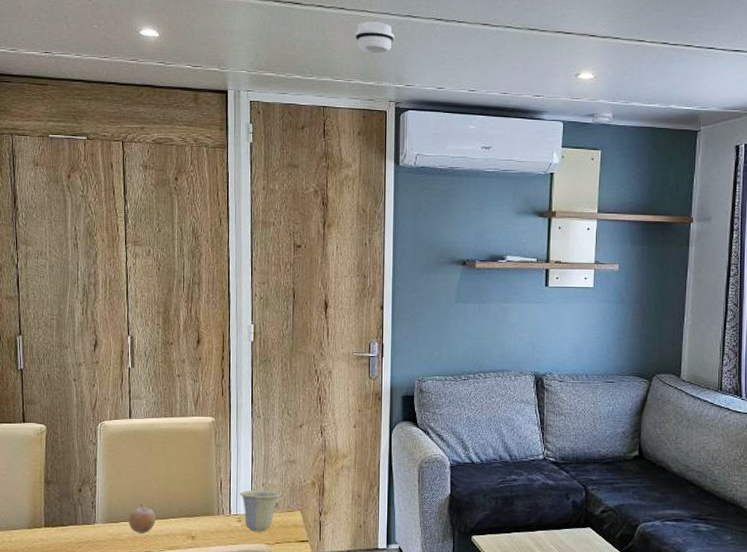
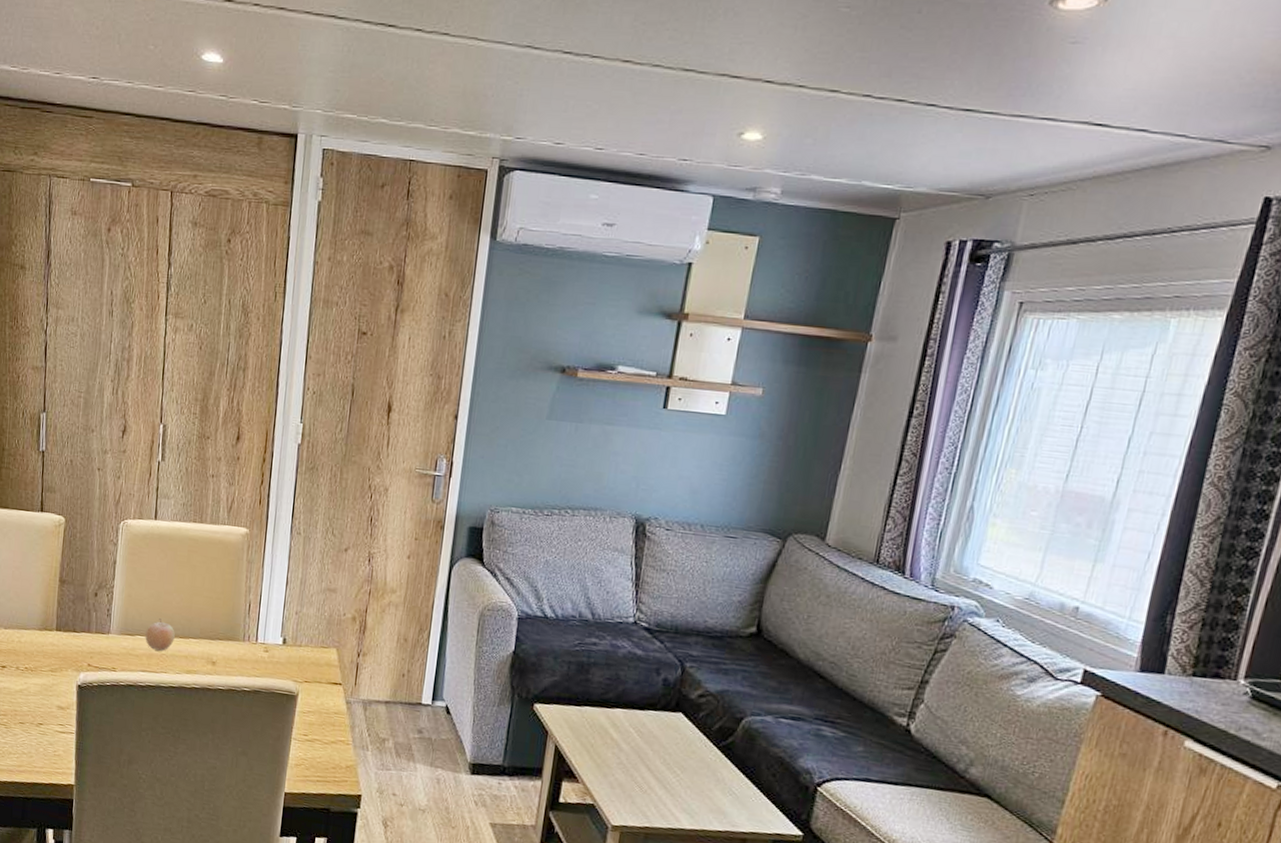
cup: present [240,490,281,532] -> none [269,617,315,667]
smoke detector: present [355,22,395,54] -> none [458,52,509,95]

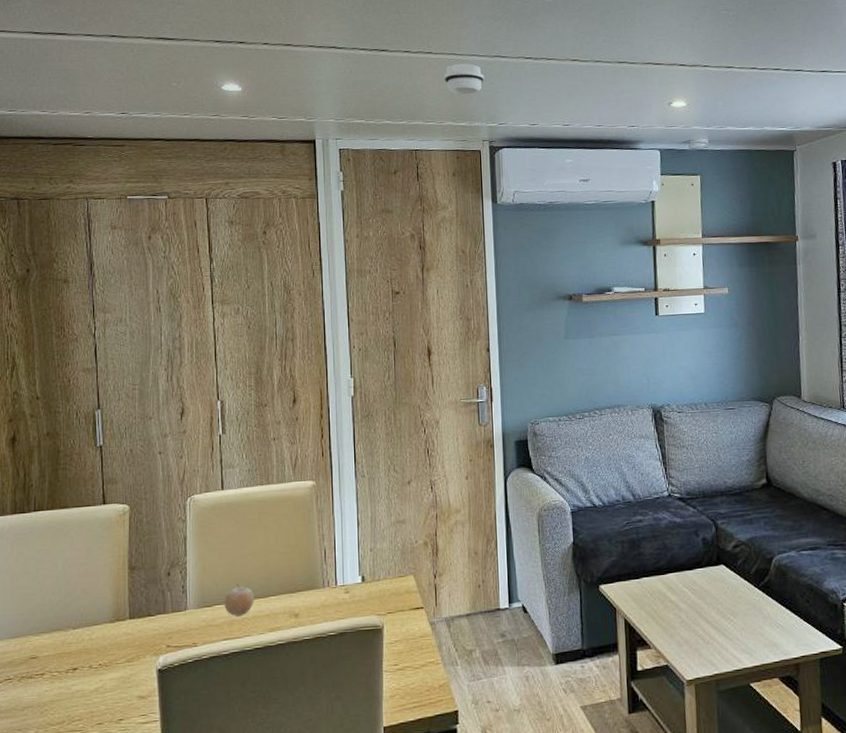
smoke detector: none [458,52,509,95] -> present [444,63,485,95]

